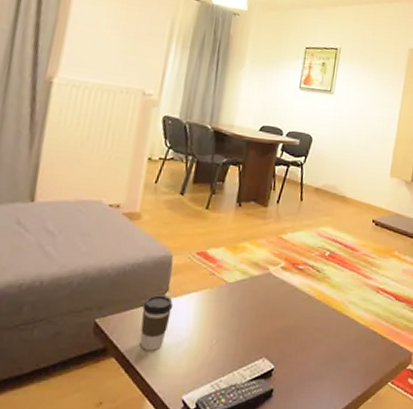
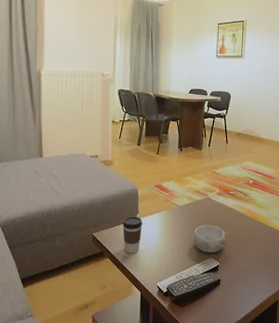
decorative bowl: none [242,310,290,351] -> present [193,224,228,253]

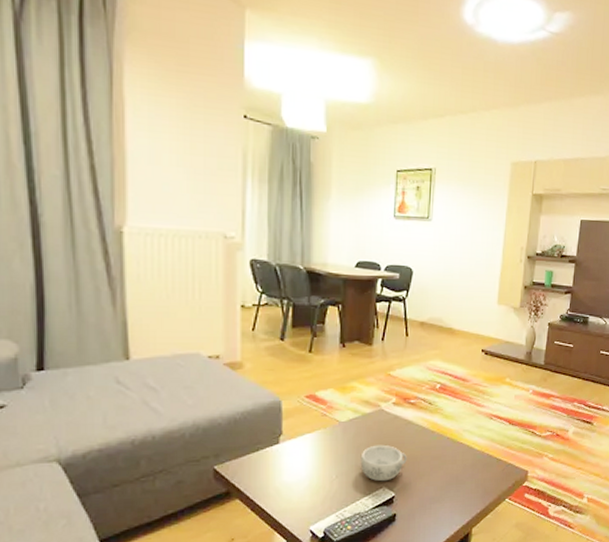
coffee cup: present [122,216,143,253] -> none [259,439,289,490]

